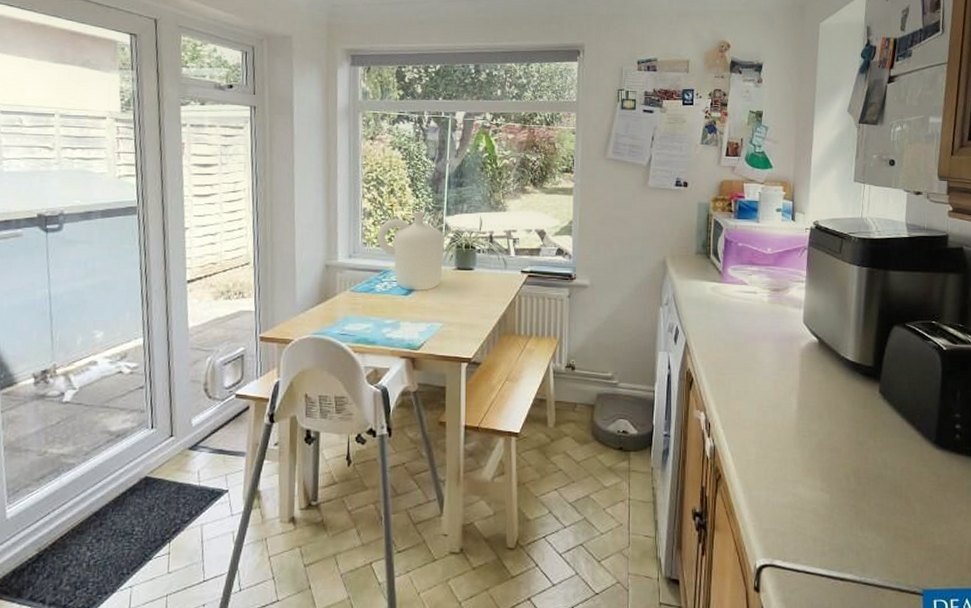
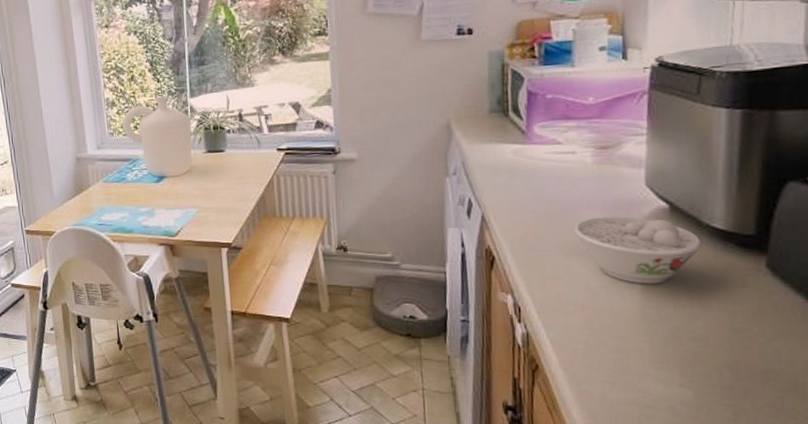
bowl: none [752,347,839,405] -> present [573,216,702,284]

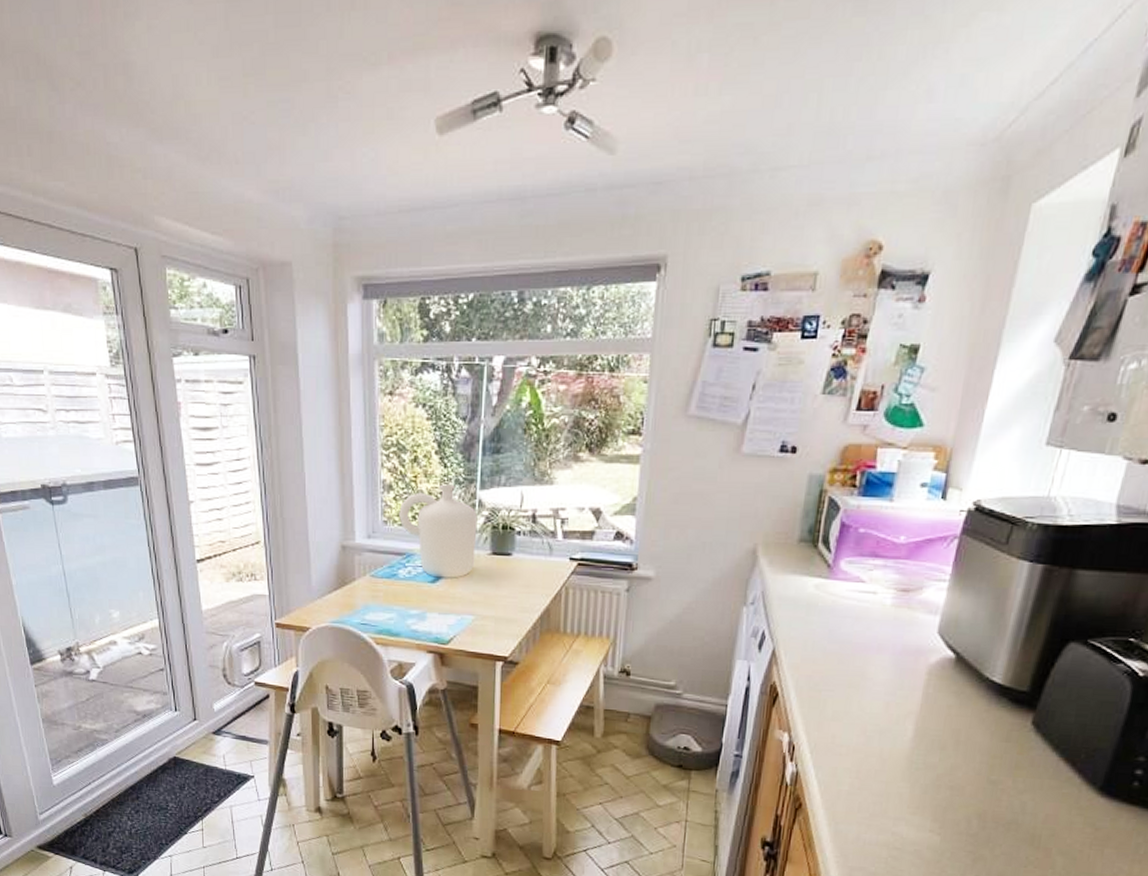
bowl: present [573,216,702,284] -> none [860,661,979,733]

